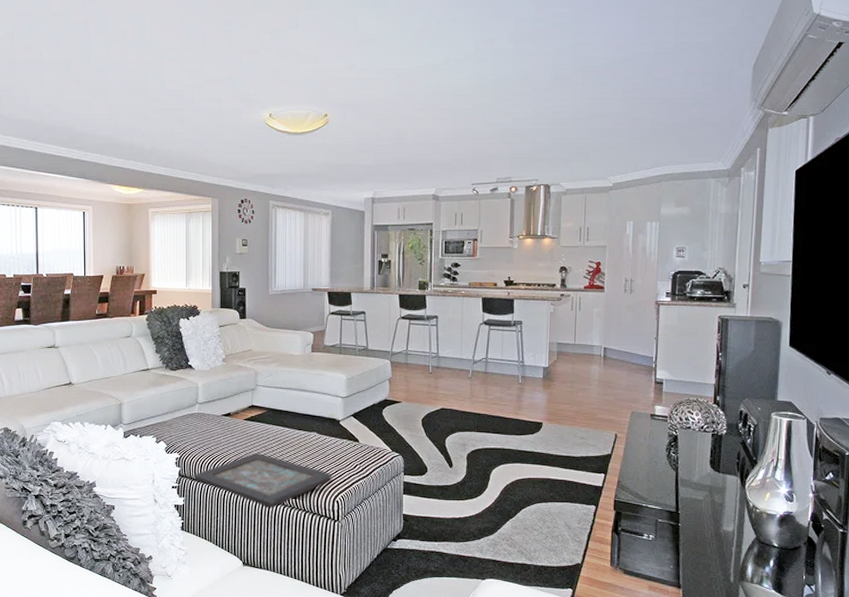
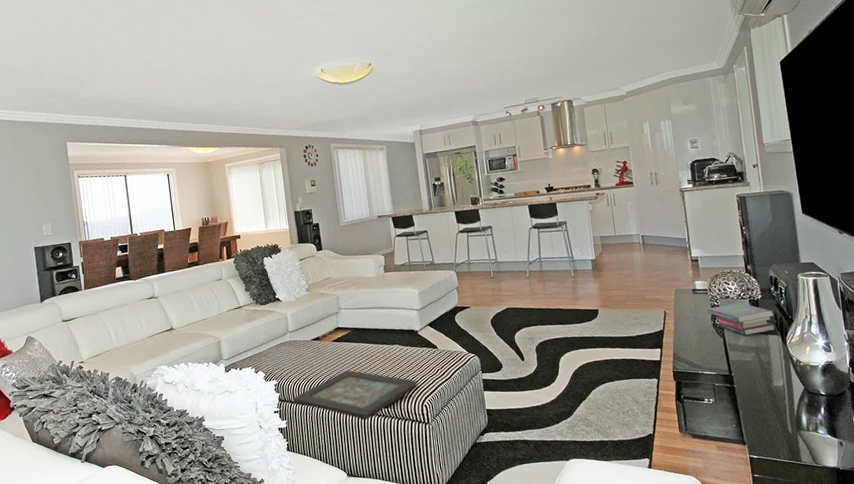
books: none [664,435,736,472] -> present [708,302,775,336]

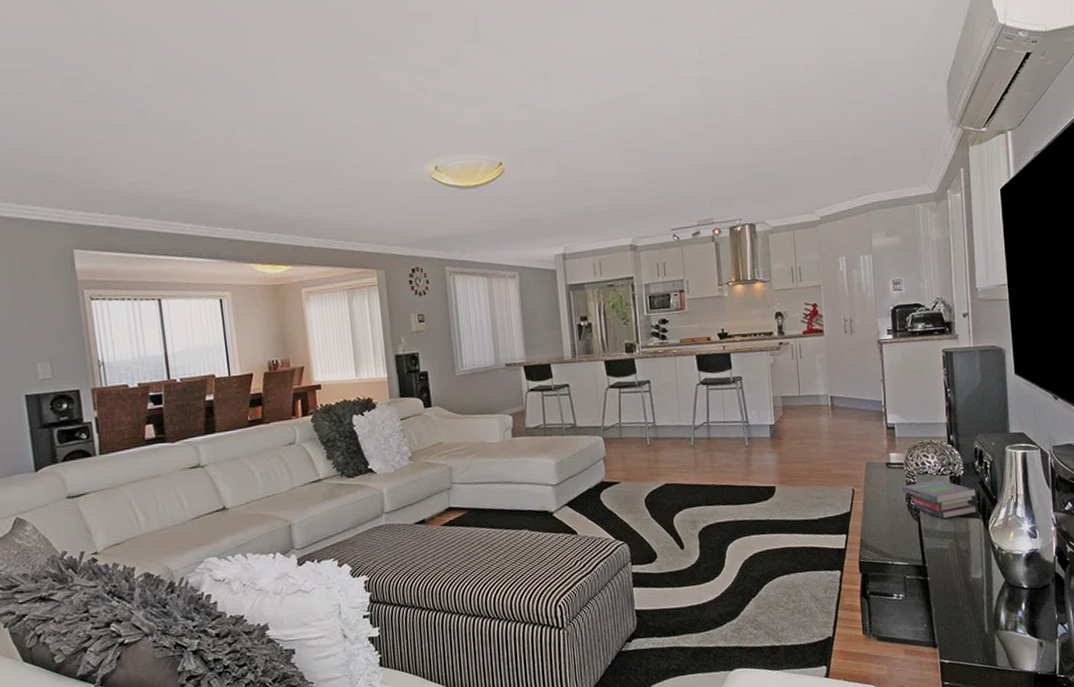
decorative tray: present [293,370,418,421] -> none [389,562,552,626]

